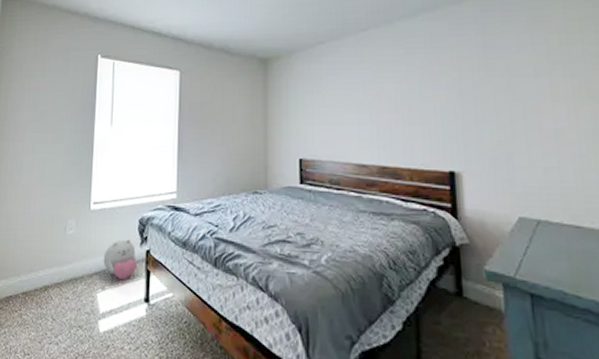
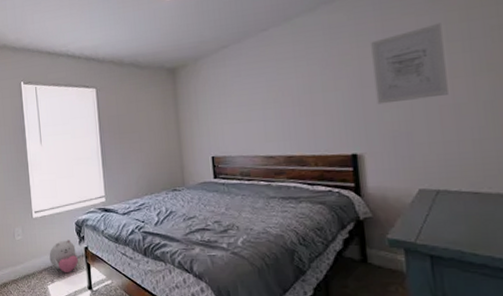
wall art: none [472,43,549,121] -> present [371,23,448,105]

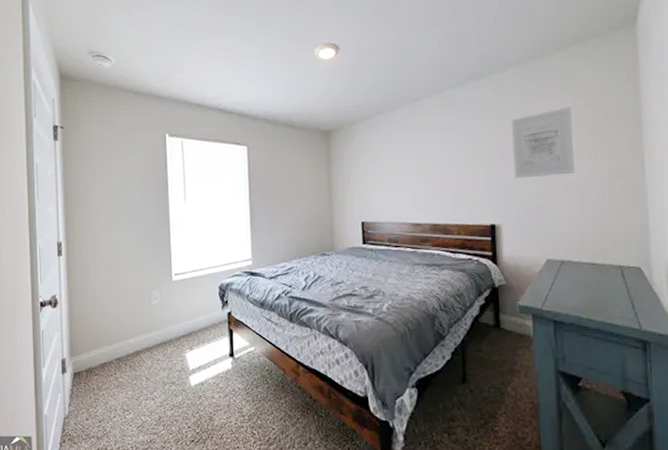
plush toy: present [49,240,79,272] -> none [188,304,221,339]

